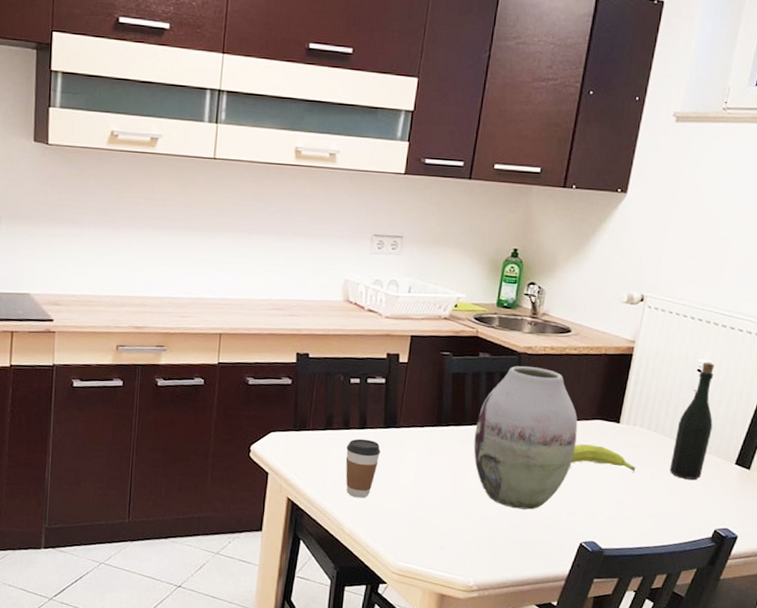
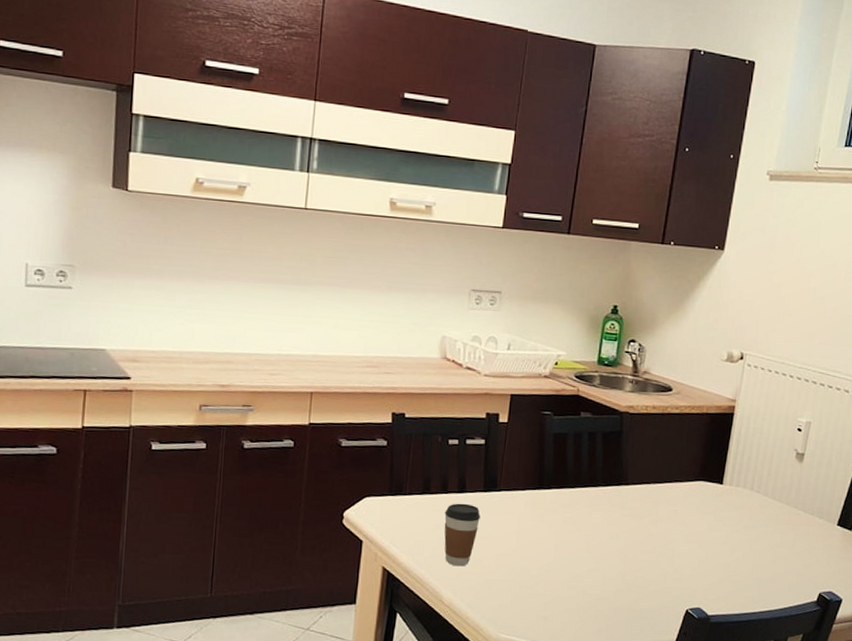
vase: present [473,366,578,510] -> none [576,426,681,576]
fruit: present [571,444,636,472] -> none [675,506,740,535]
bottle: present [669,362,714,480] -> none [773,421,814,542]

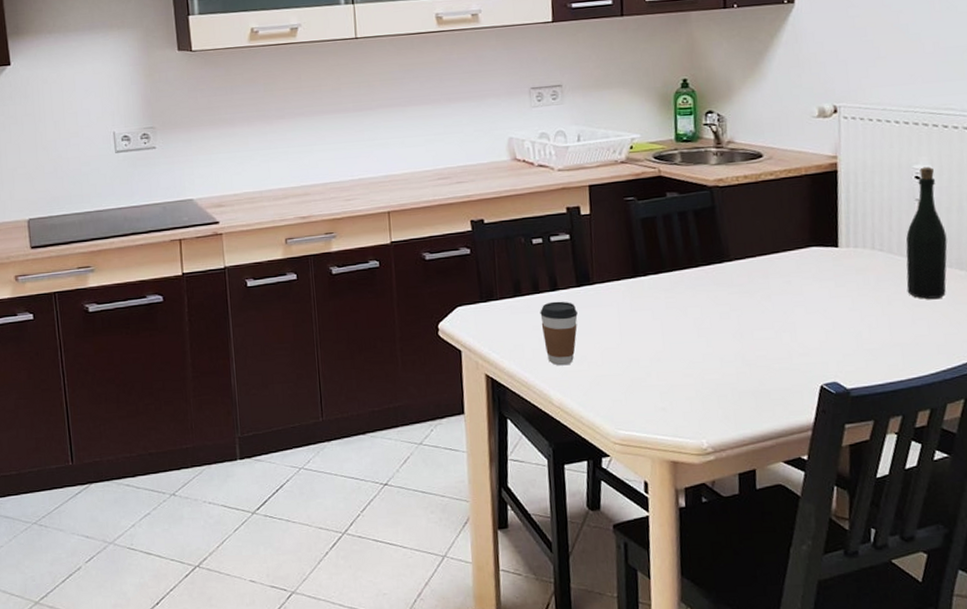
bottle: none [773,421,814,542] -> present [906,167,948,299]

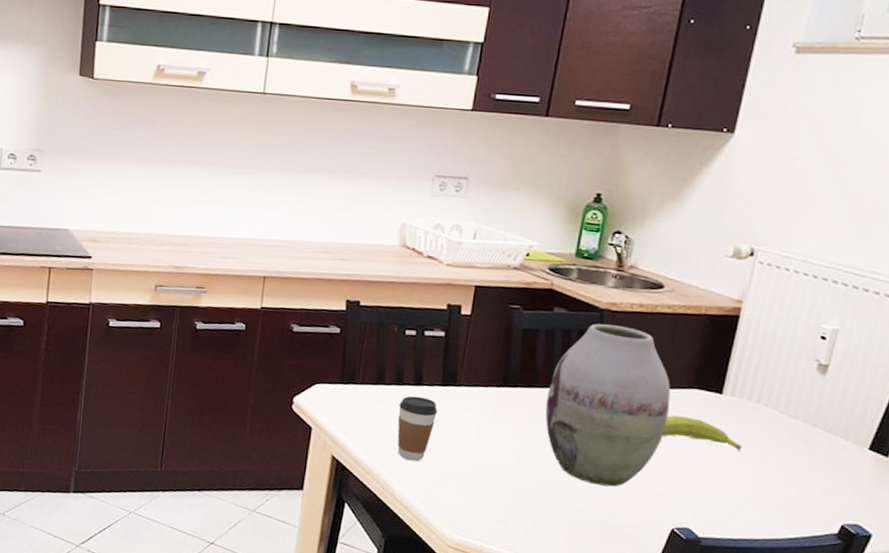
vase: none [677,199,794,356] -> present [545,323,671,487]
fruit: none [791,274,868,299] -> present [662,415,742,451]
bottle: present [906,167,948,299] -> none [784,328,842,465]

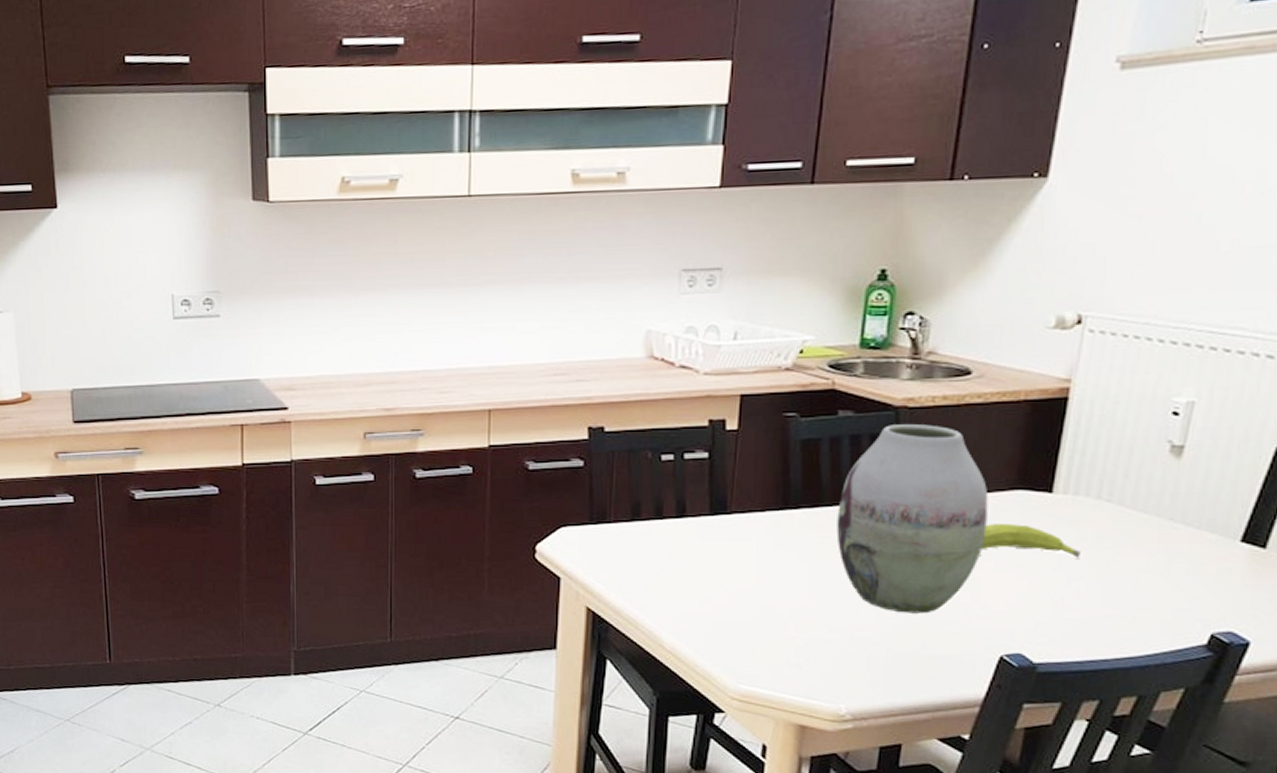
coffee cup: present [397,396,437,462] -> none [660,530,707,605]

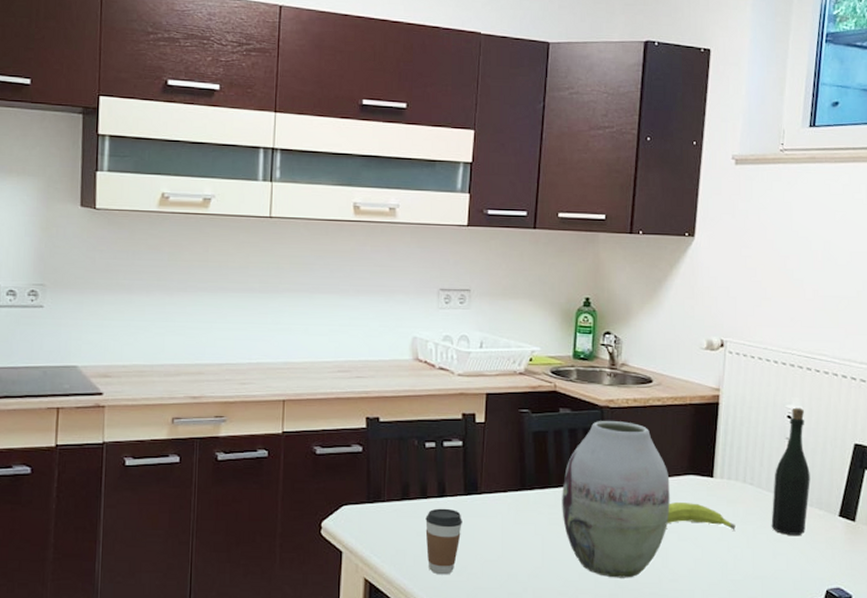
coffee cup: none [660,530,707,605] -> present [425,508,462,575]
bottle: none [1134,400,1201,565] -> present [771,407,810,535]

